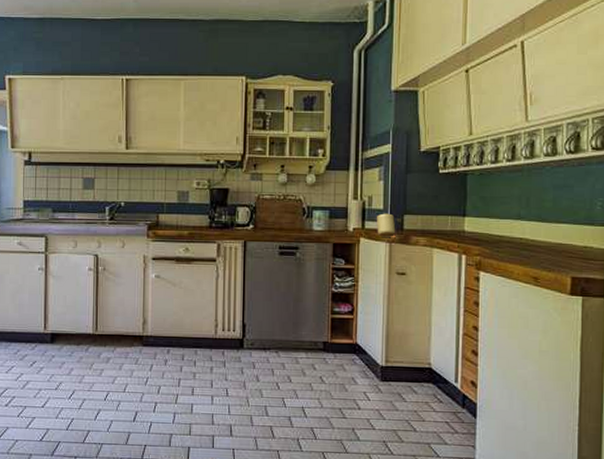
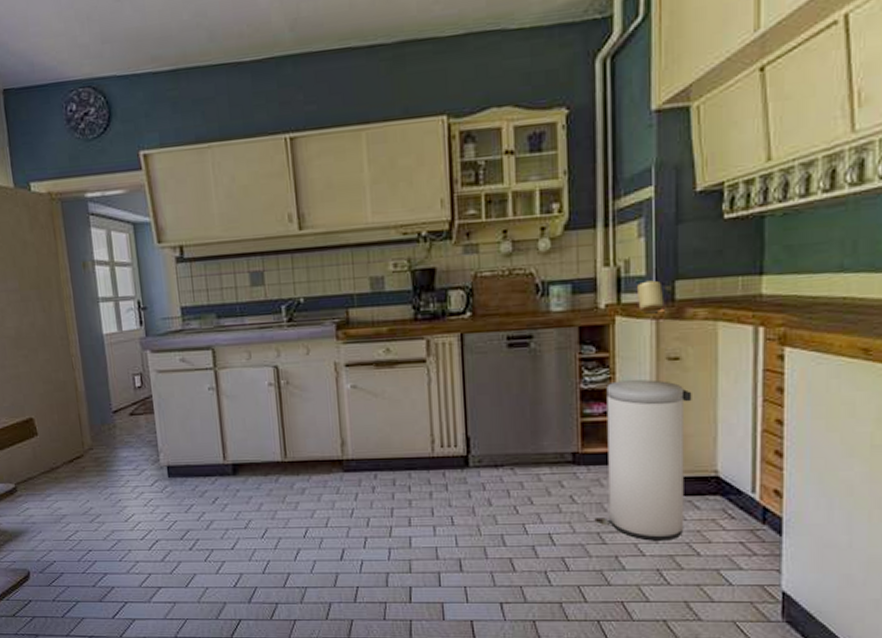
pedal bin: none [338,288,414,418] -> present [594,379,692,541]

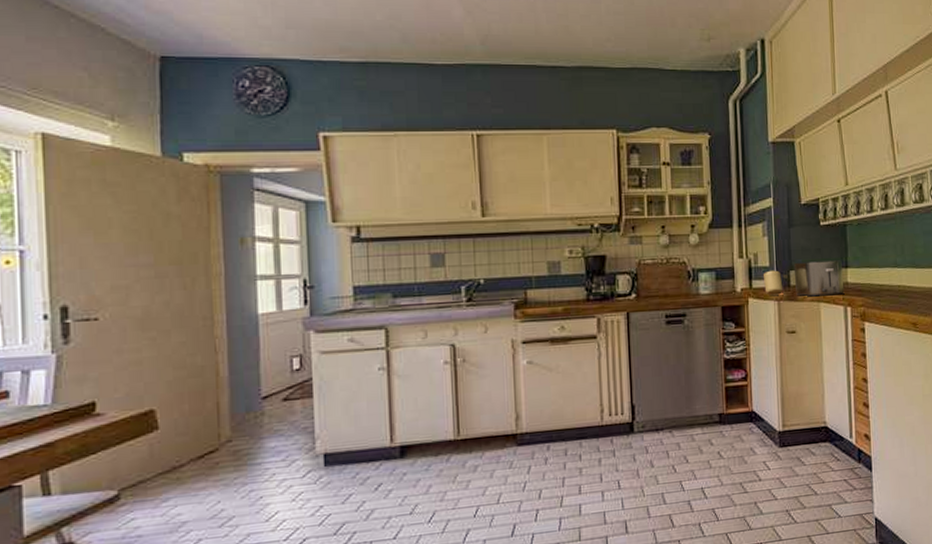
pedal bin: present [594,379,692,541] -> none [737,349,806,486]
toaster: none [680,264,756,314] -> present [793,260,845,297]

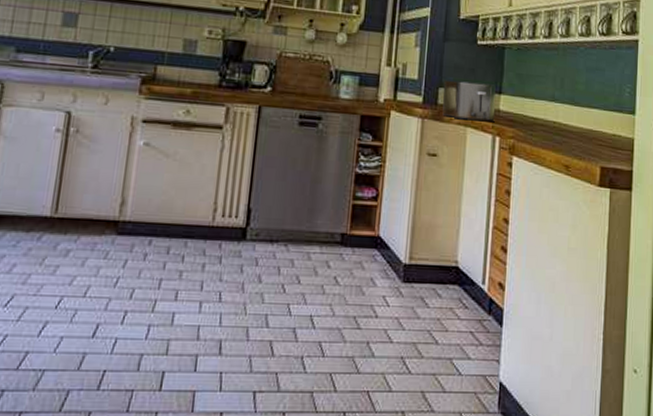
canister: present [760,270,785,297] -> none [406,84,433,113]

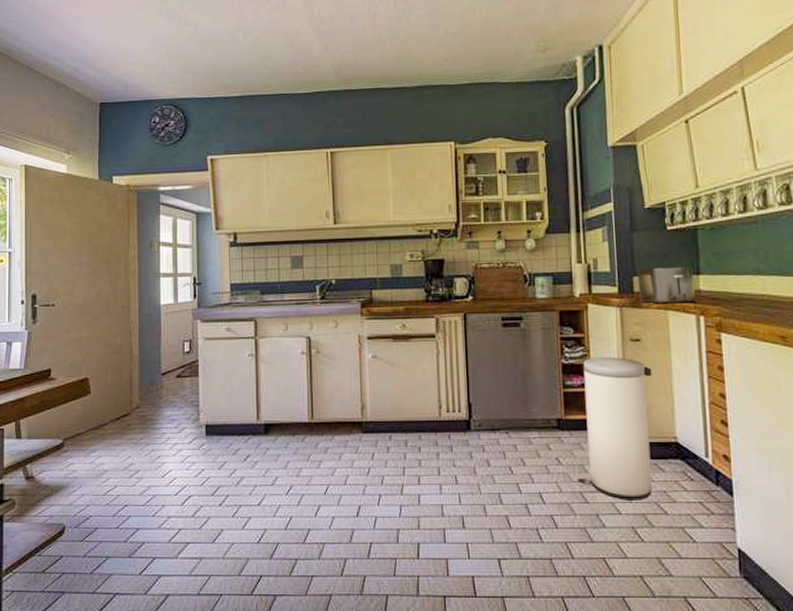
pedal bin: none [352,169,444,328] -> present [577,357,653,500]

